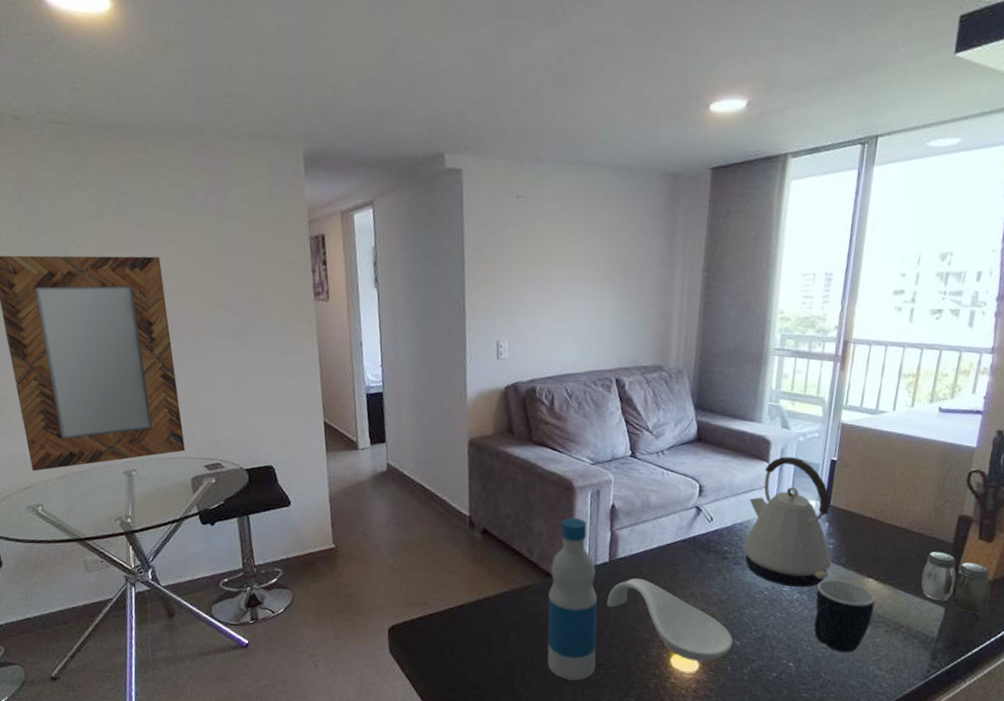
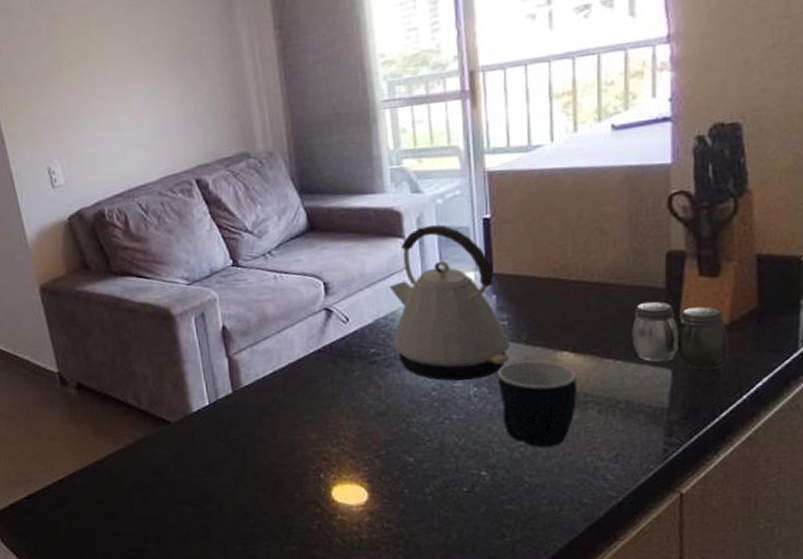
bottle: present [547,517,598,681] -> none [165,350,242,538]
spoon rest: present [606,578,733,662] -> none [239,406,405,490]

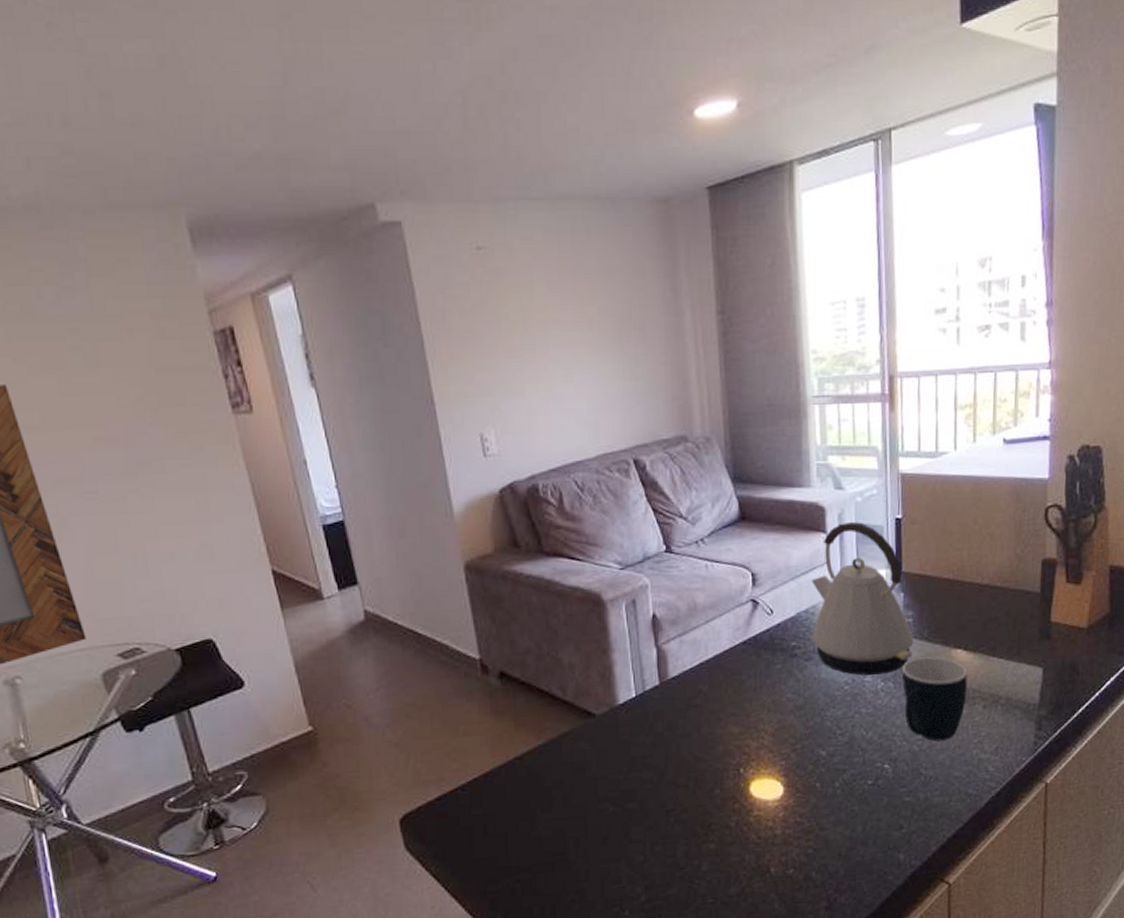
salt and pepper shaker: present [632,302,729,370] -> none [1012,605,1087,669]

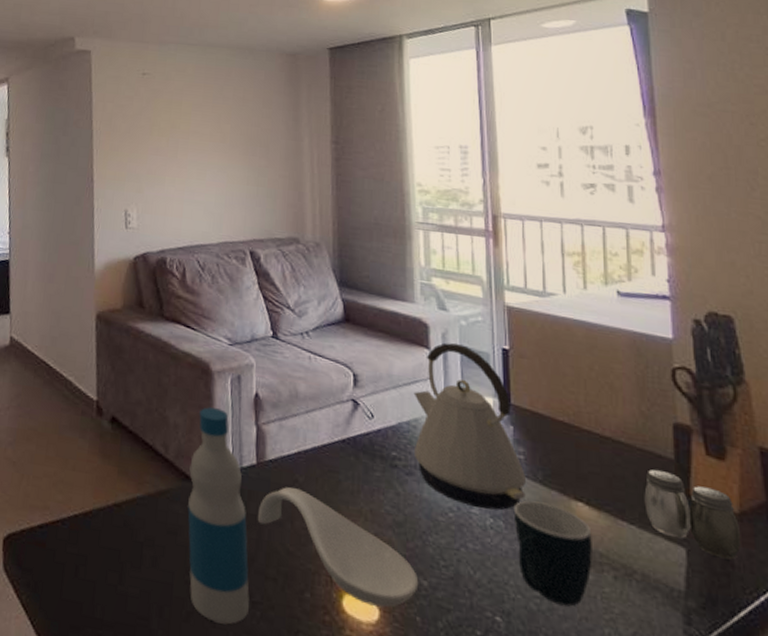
bottle: none [591,638,663,838] -> present [188,407,250,625]
spoon rest: none [664,698,818,785] -> present [257,487,419,608]
salt and pepper shaker: none [1012,605,1087,669] -> present [644,469,741,560]

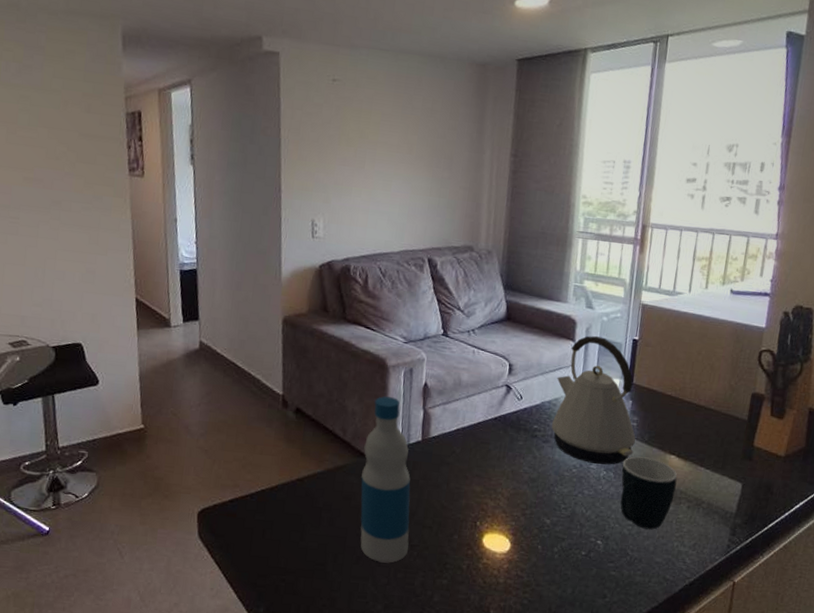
spoon rest: present [257,487,419,608] -> none [419,457,544,541]
salt and pepper shaker: present [644,469,741,560] -> none [719,428,783,489]

